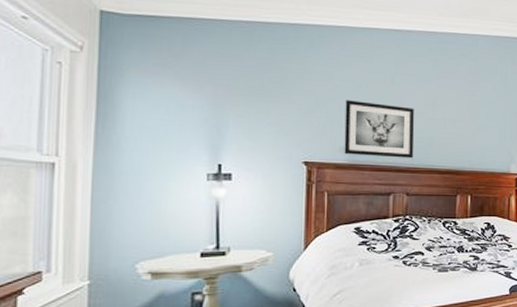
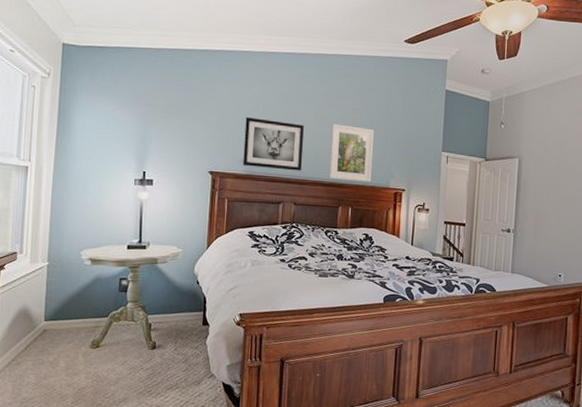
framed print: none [444,106,492,167] -> present [329,123,375,182]

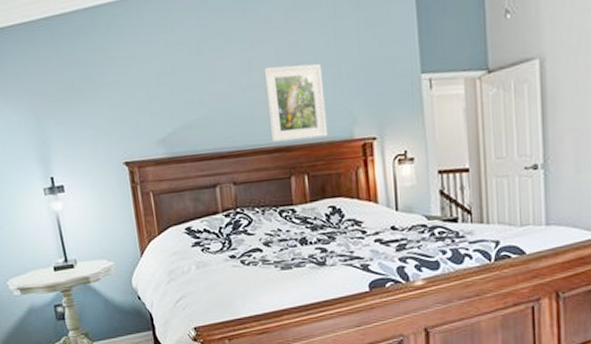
wall art: present [242,117,304,171] -> none [153,78,236,148]

